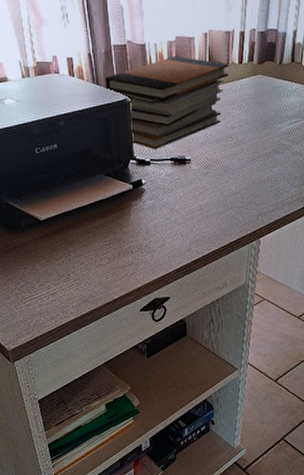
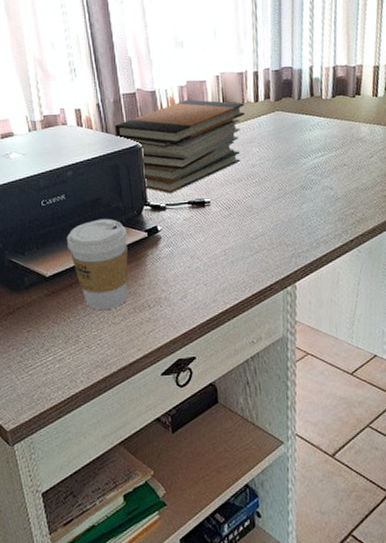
coffee cup: none [59,169,115,252] -> present [67,218,129,310]

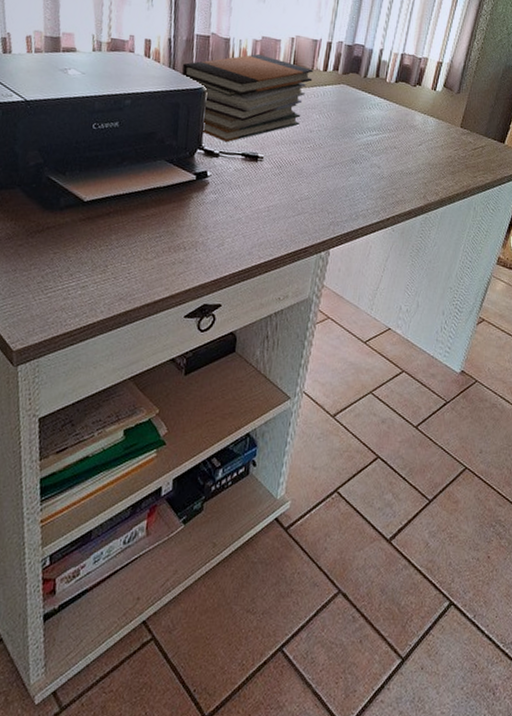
coffee cup: present [67,218,129,310] -> none [112,153,176,245]

